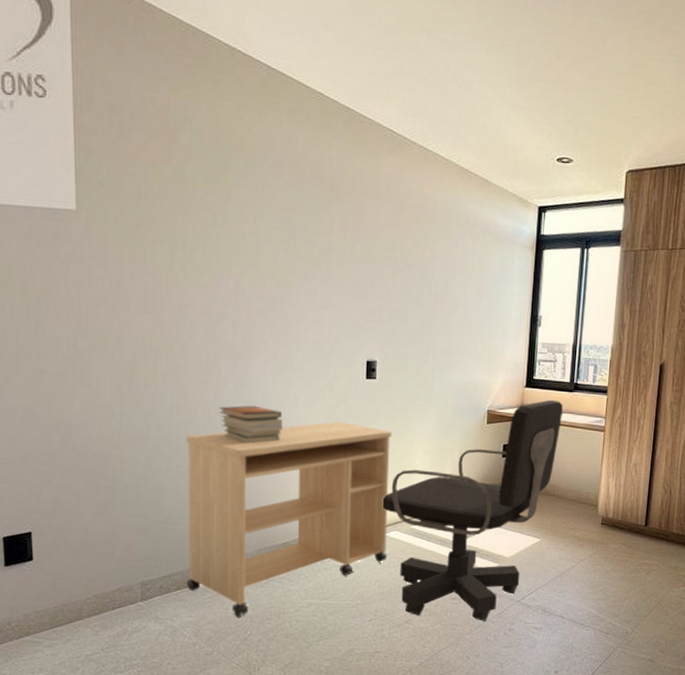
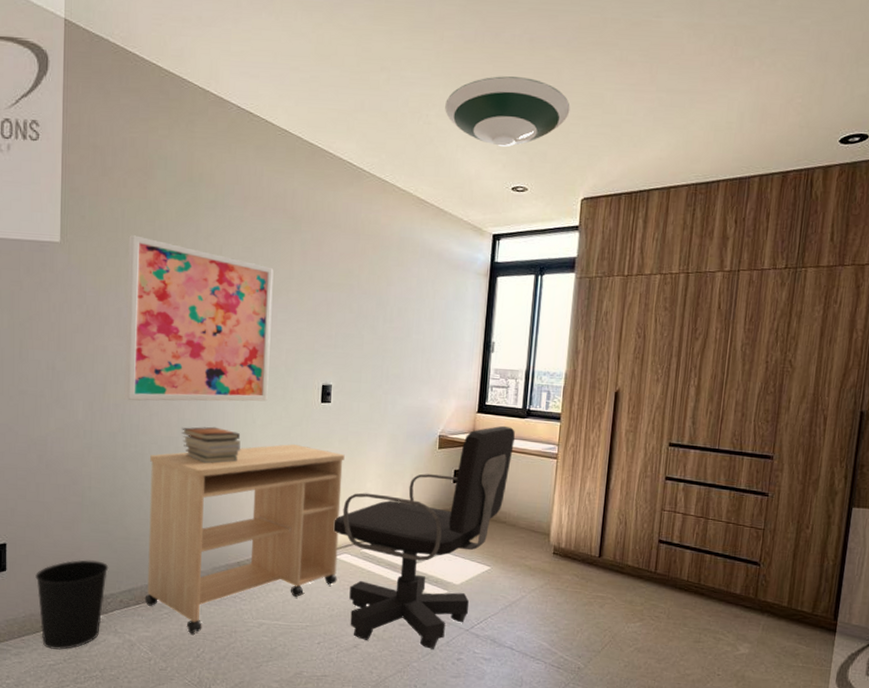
wastebasket: none [66,546,146,639] -> present [35,560,109,650]
wall art: none [153,203,312,380] -> present [124,235,274,402]
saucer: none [488,42,615,116] -> present [445,76,570,147]

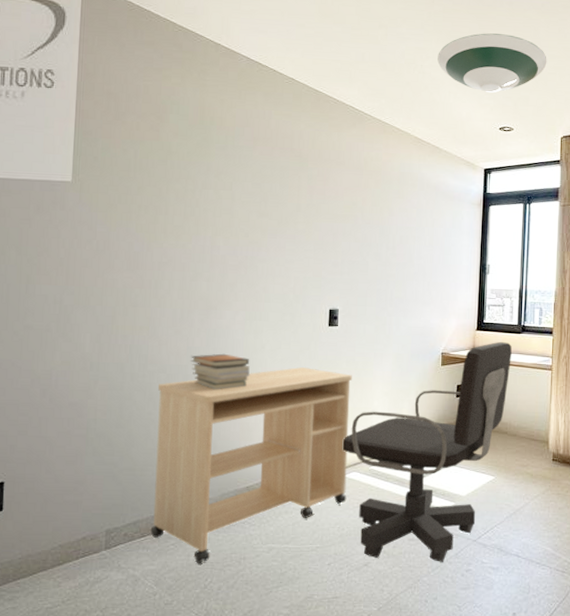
wastebasket: present [35,560,109,650] -> none [34,494,113,591]
wall art: present [124,235,274,402] -> none [133,174,282,332]

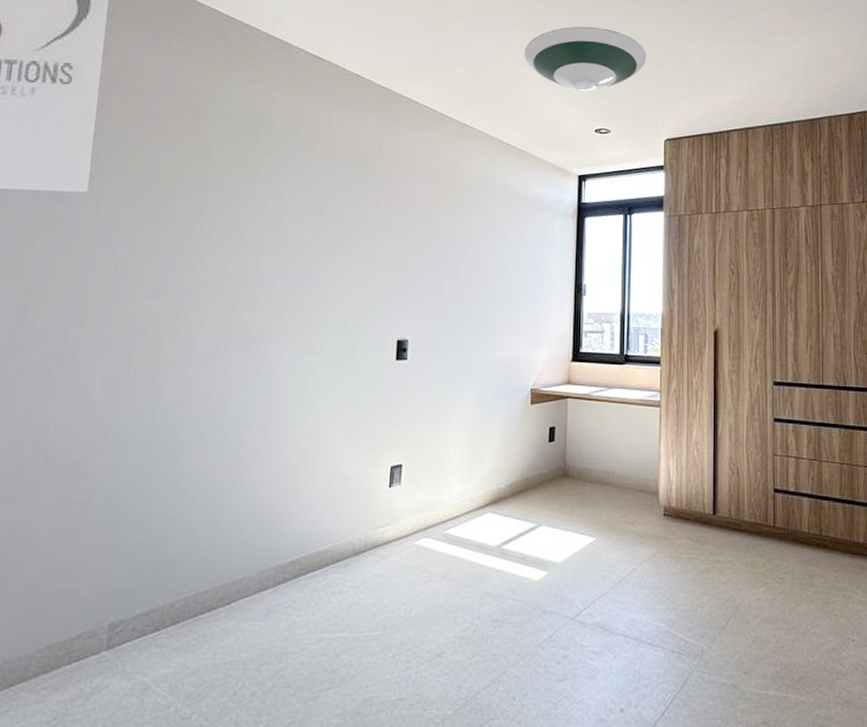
desk: present [150,367,352,564] -> none [166,411,424,664]
book stack: present [191,353,250,390] -> none [226,395,300,441]
office chair: present [342,341,512,562] -> none [411,374,613,648]

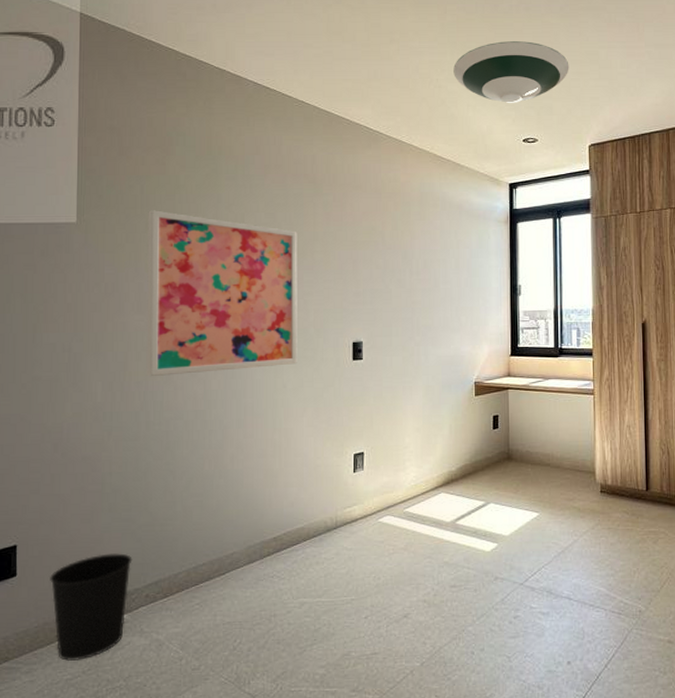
wastebasket: none [16,577,120,708] -> present [50,553,133,661]
wall art: none [155,183,342,371] -> present [146,210,297,377]

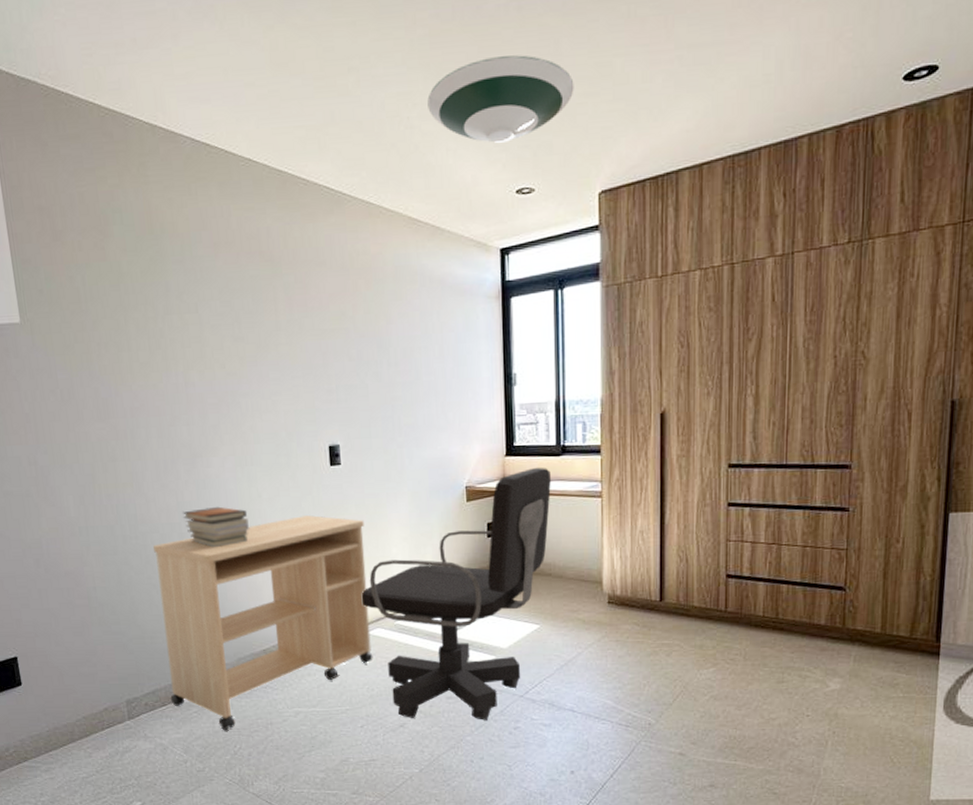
wastebasket: present [50,553,133,661] -> none [53,664,129,761]
wall art: present [146,210,297,377] -> none [93,304,271,489]
desk: none [173,406,381,624] -> present [153,515,373,731]
book stack: none [209,395,271,435] -> present [183,506,249,548]
office chair: none [374,366,550,609] -> present [361,467,551,720]

